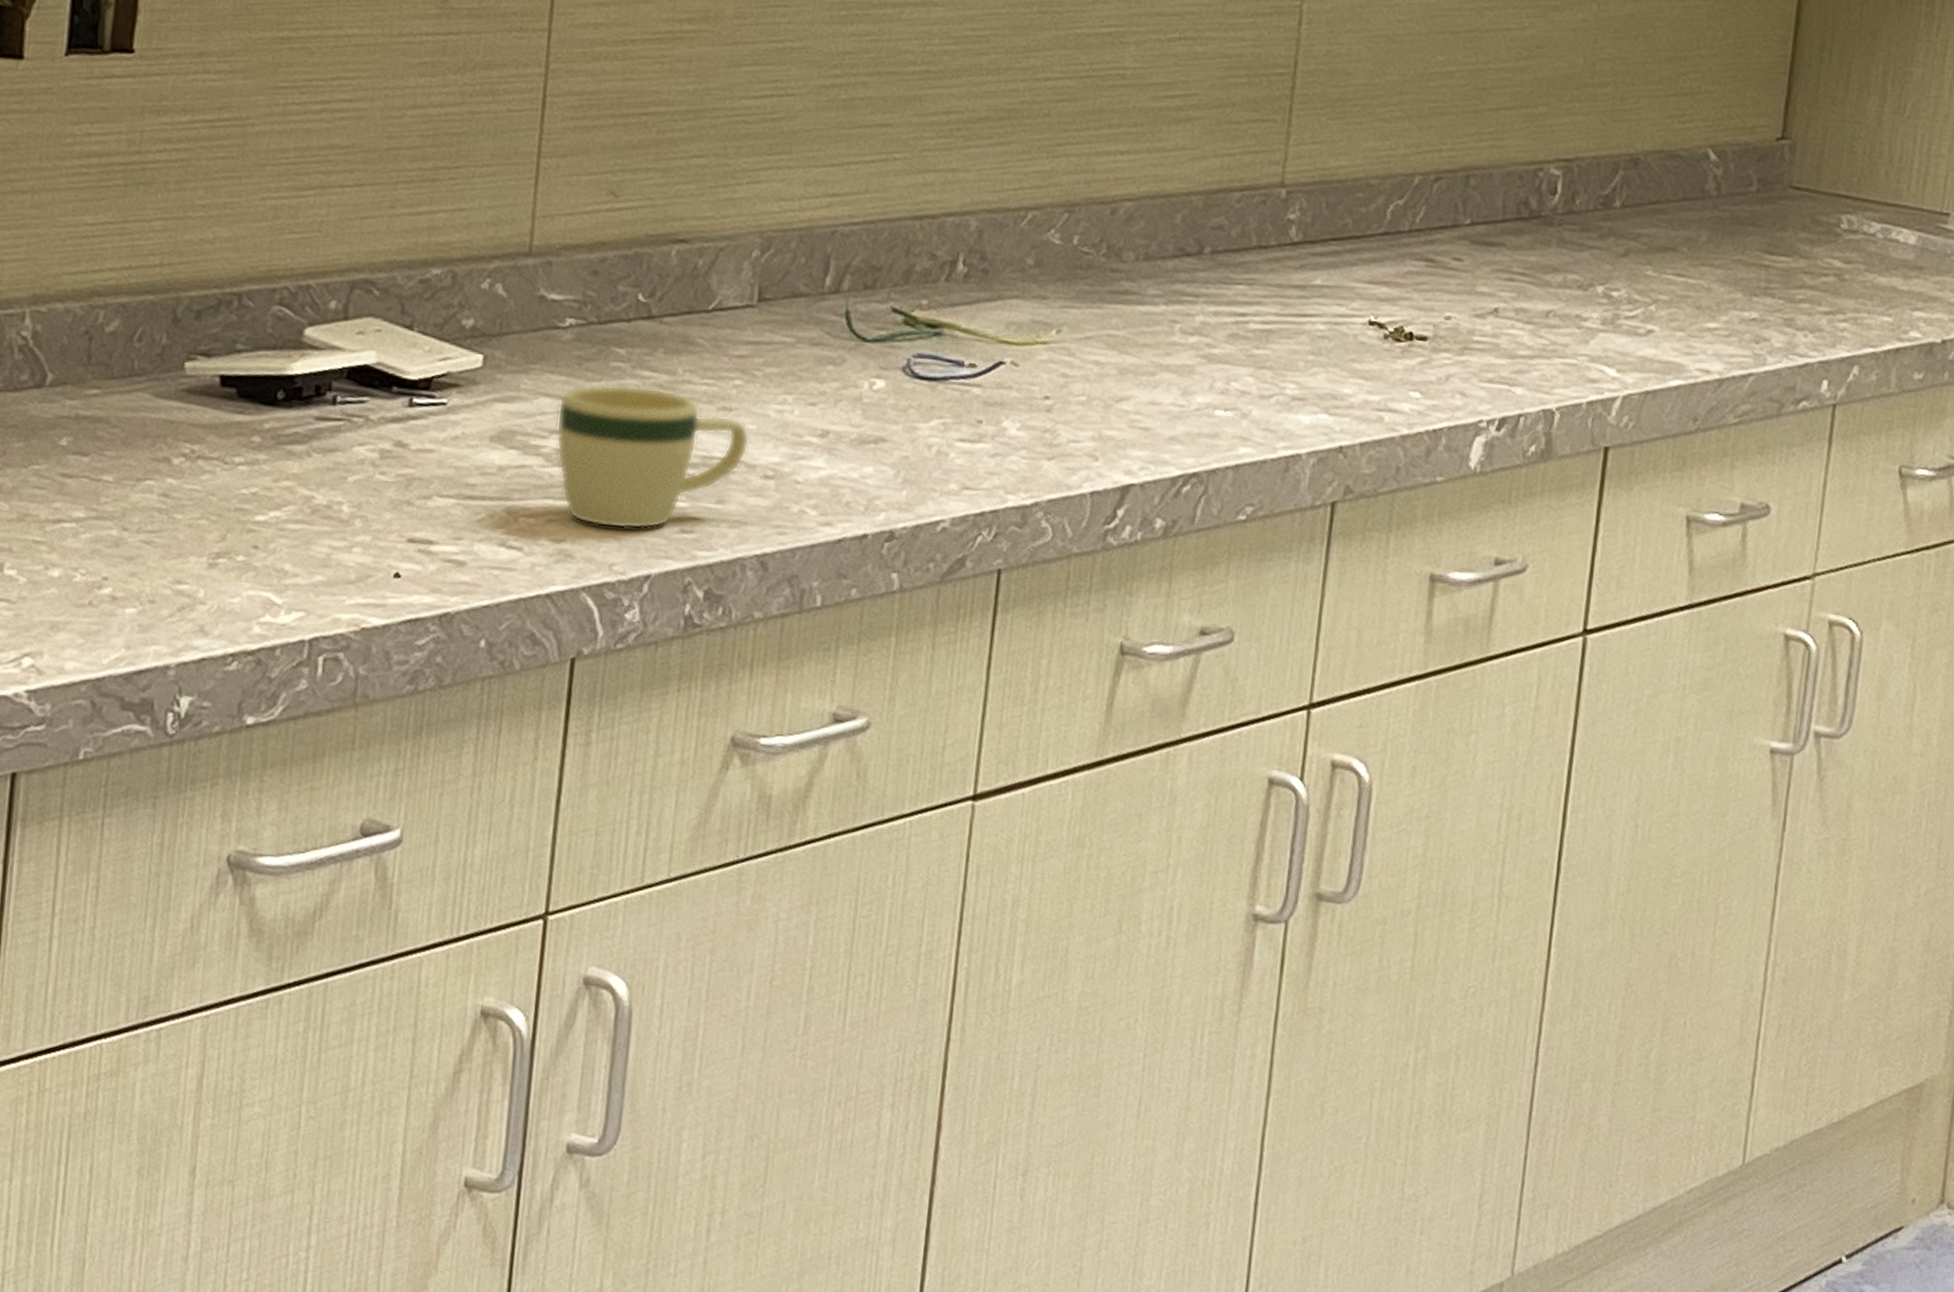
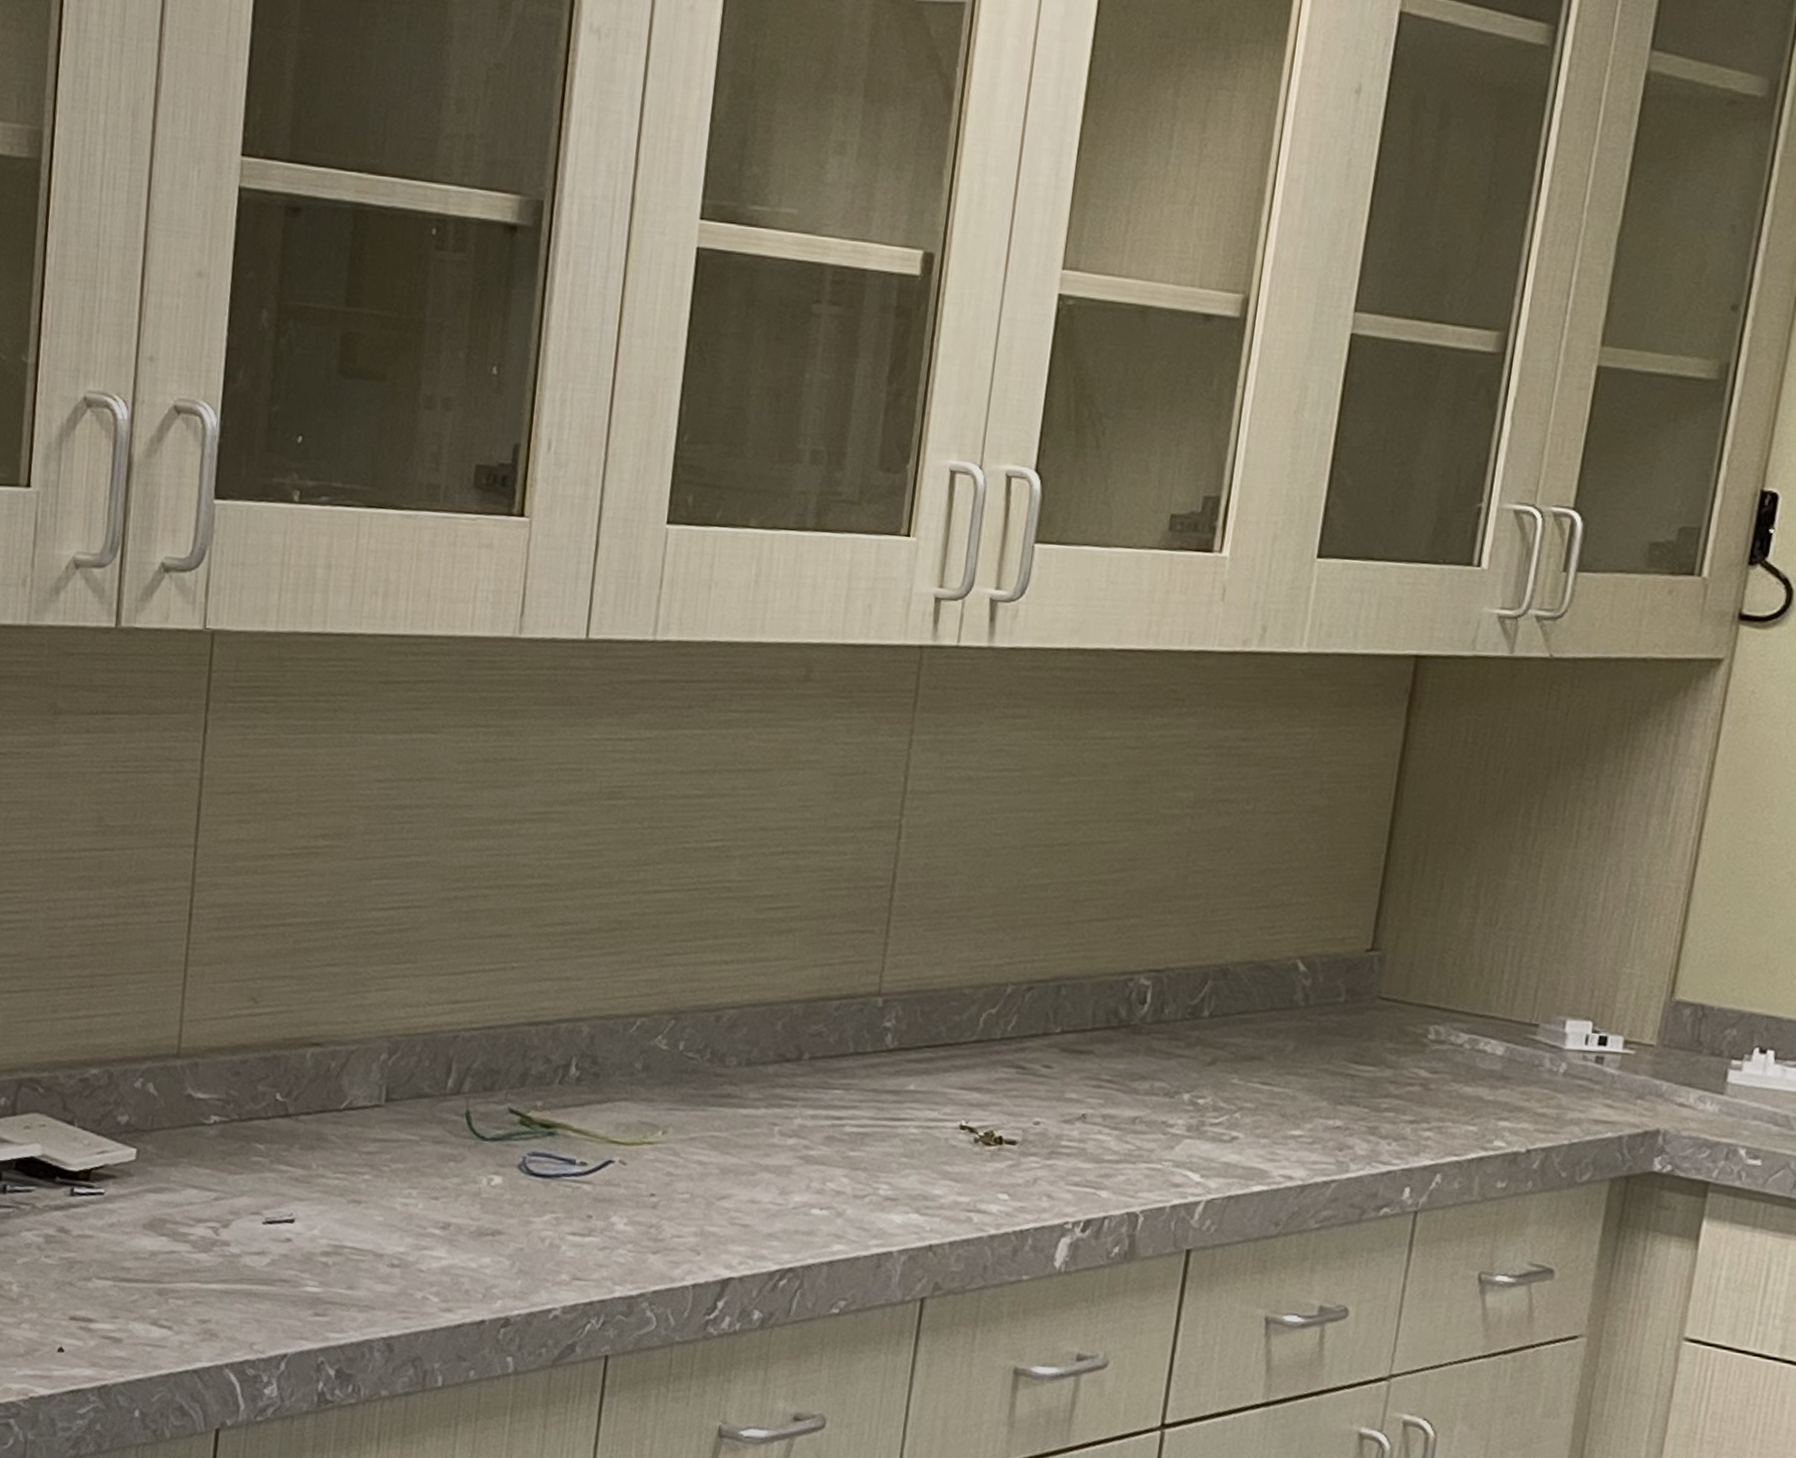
mug: present [556,384,750,529] -> none [202,1177,378,1312]

